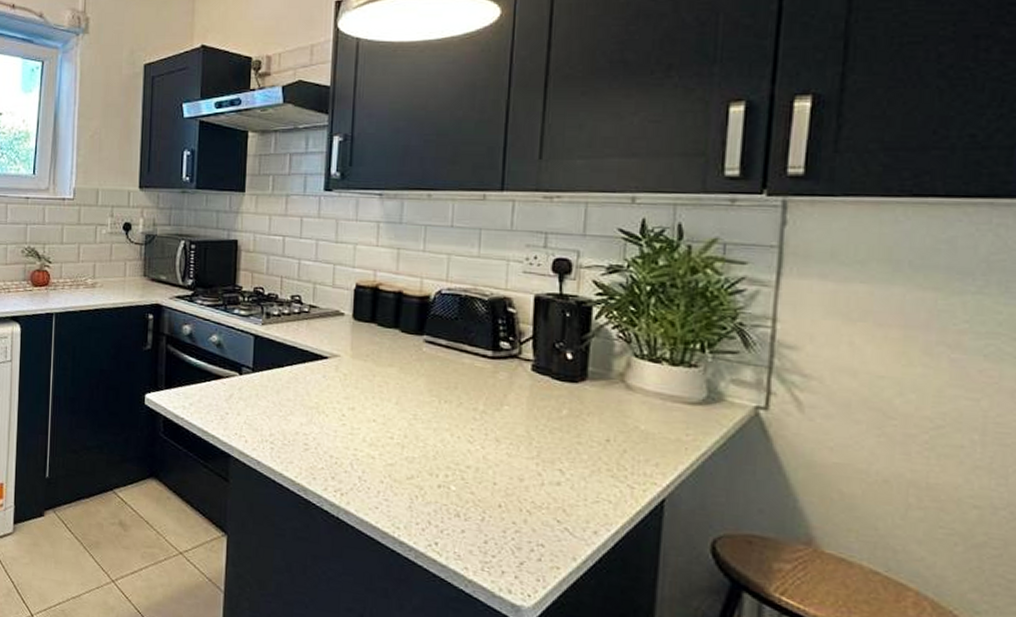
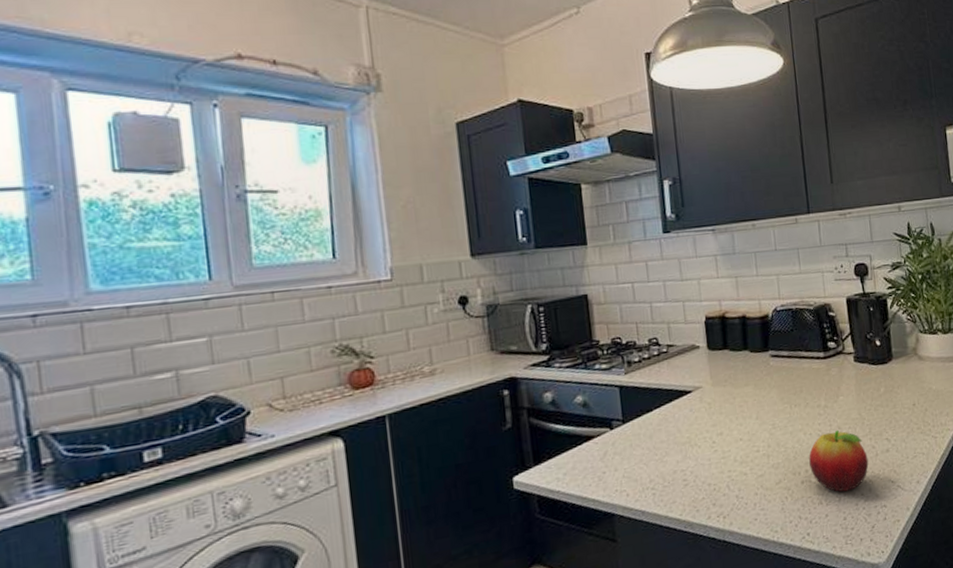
fruit: none [451,441,530,514] -> present [809,430,869,492]

